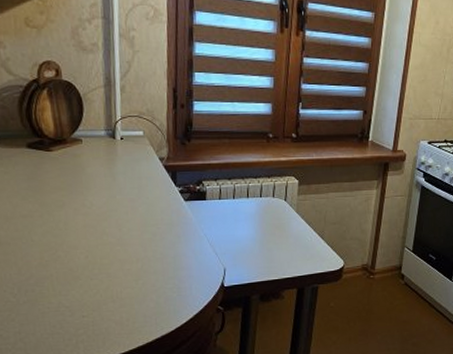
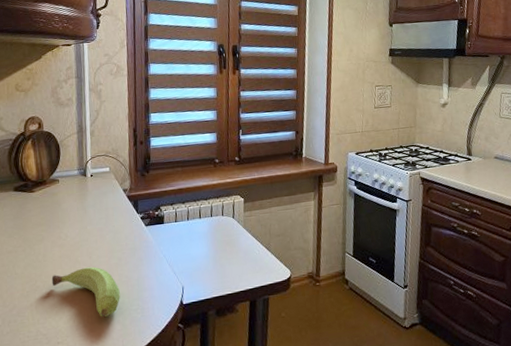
fruit: none [74,240,154,293] -> present [51,266,120,317]

